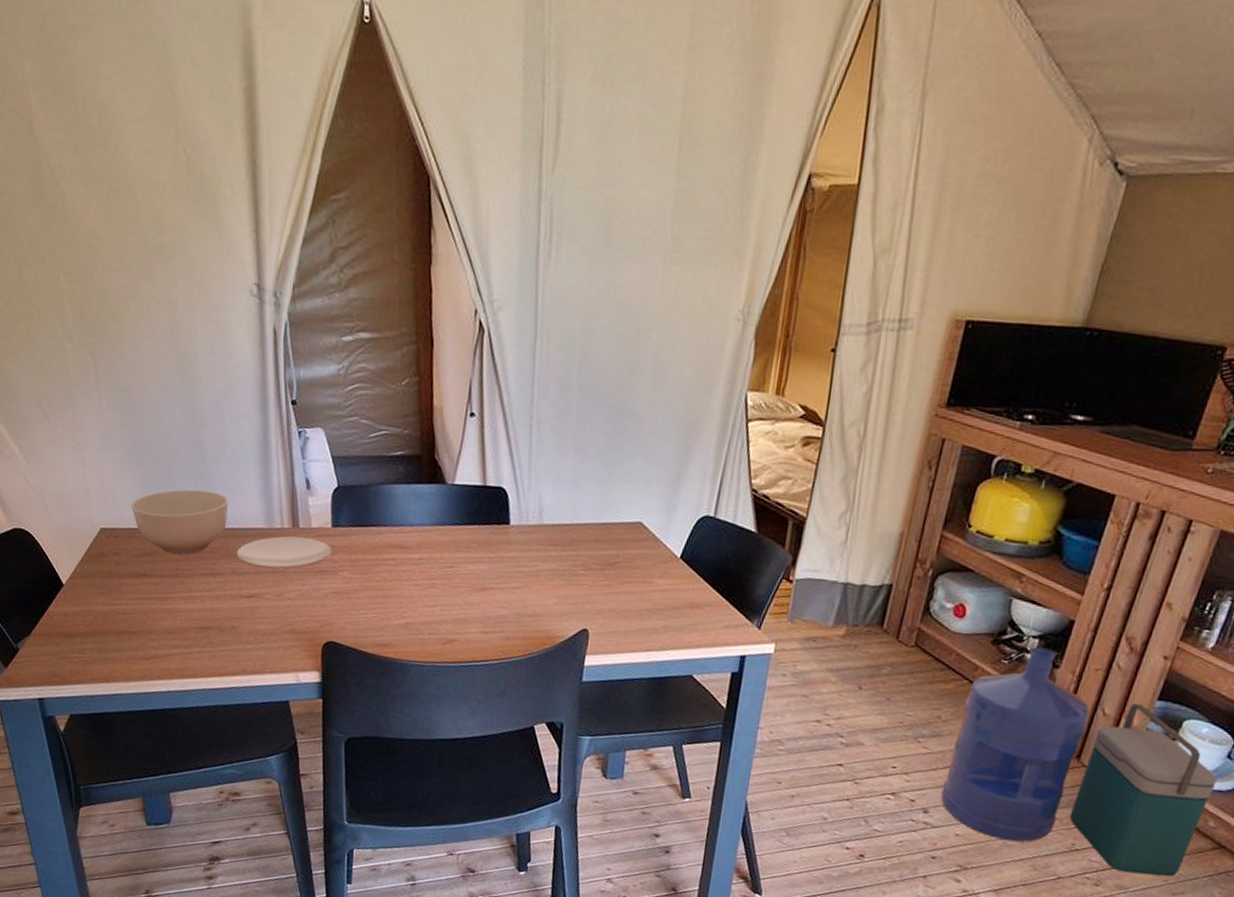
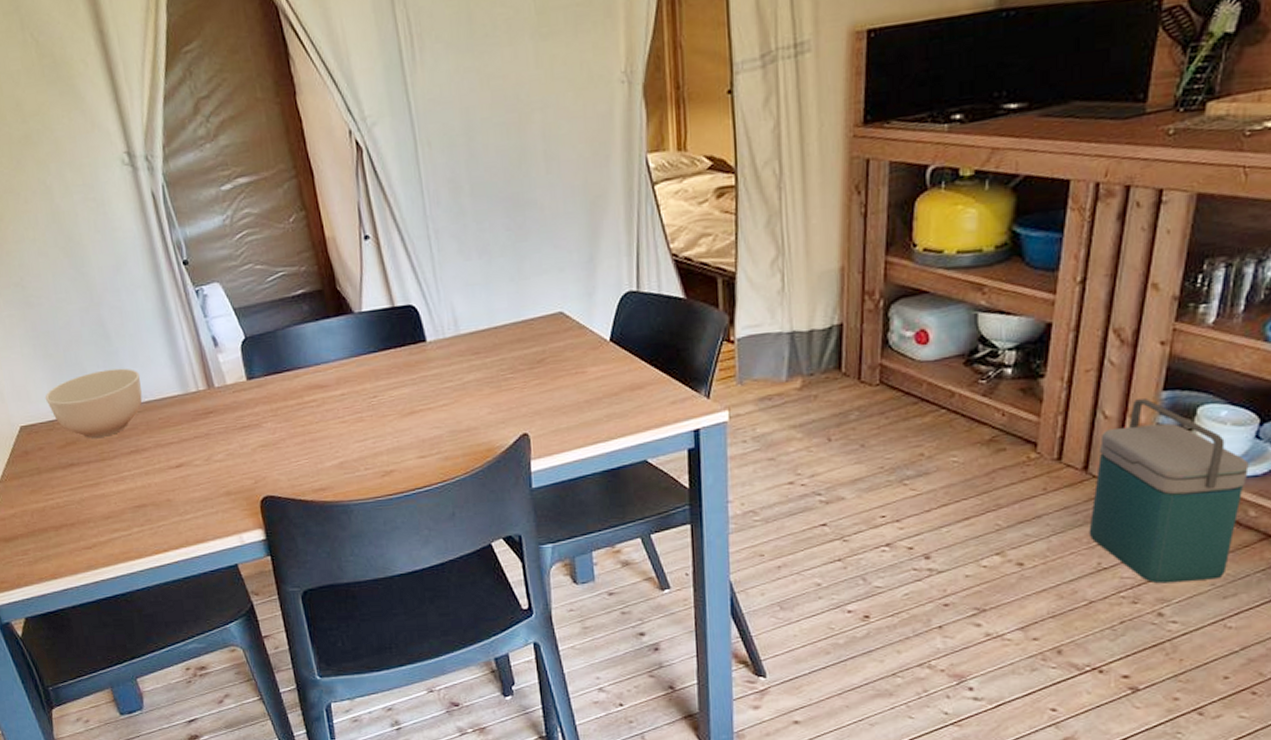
plate: present [236,536,331,569] -> none [157,395,251,435]
water jug: present [940,647,1090,842] -> none [941,358,1089,573]

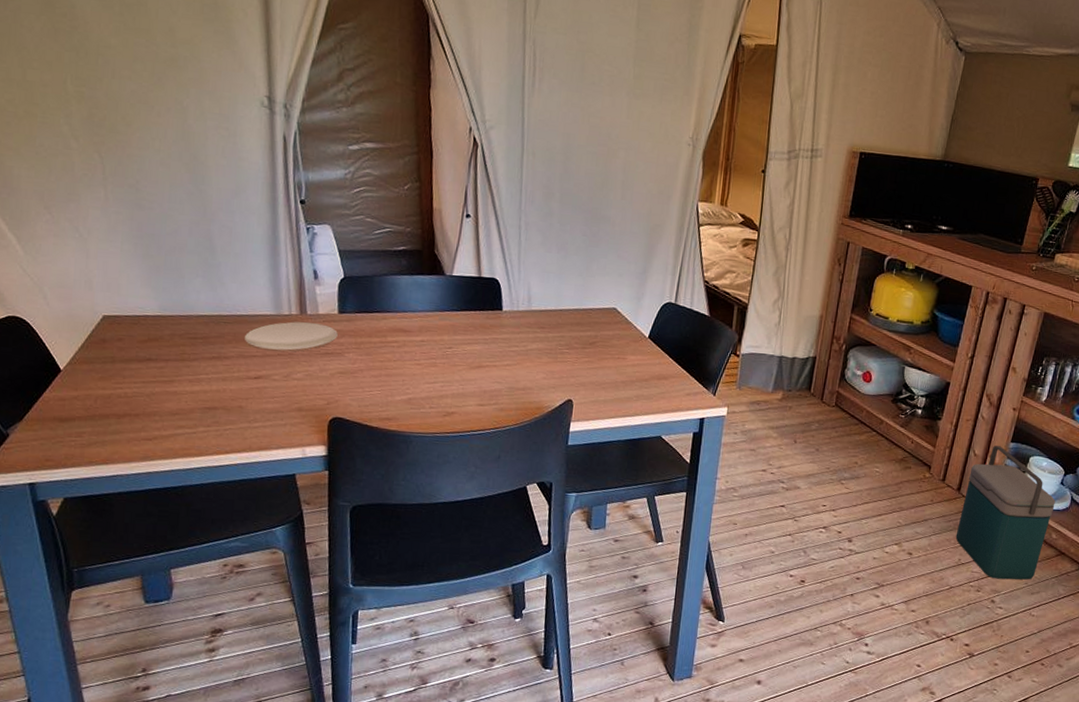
bowl: present [45,368,143,438] -> none [135,279,238,340]
plate: none [157,395,251,435] -> present [244,321,338,352]

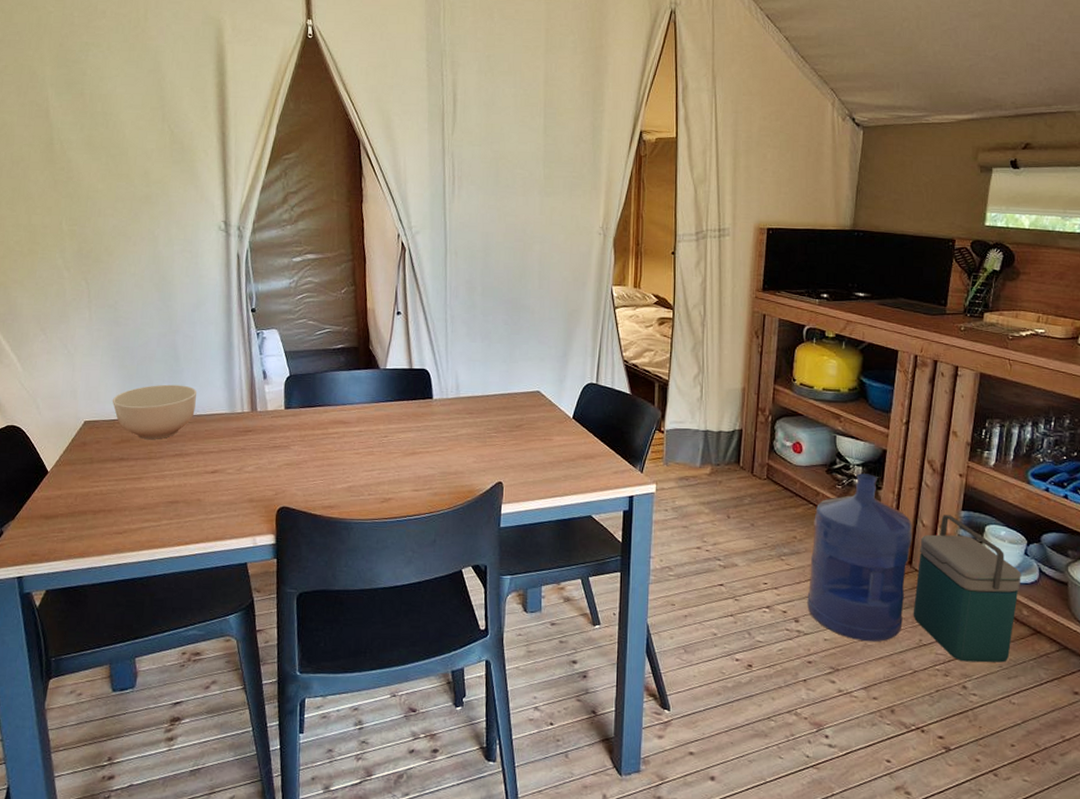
bowl: none [135,279,238,340] -> present [112,384,198,439]
plate: present [244,321,338,352] -> none [202,418,284,448]
water jug: none [861,404,965,561] -> present [807,473,912,642]

